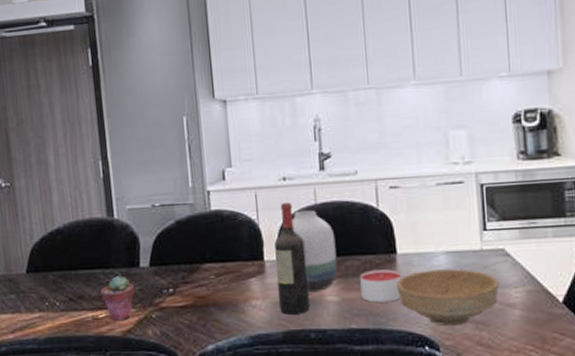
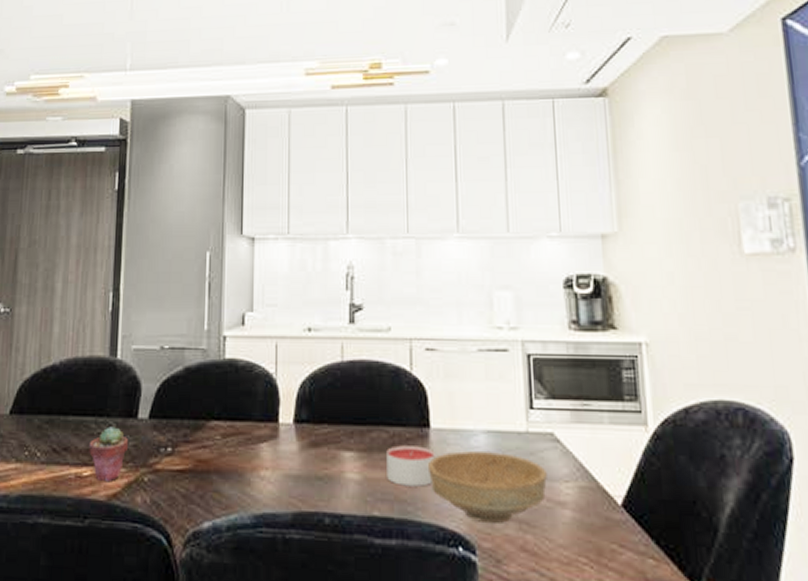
wine bottle: present [274,202,310,315] -> none [292,357,326,492]
vase: present [292,210,338,291] -> none [315,367,362,466]

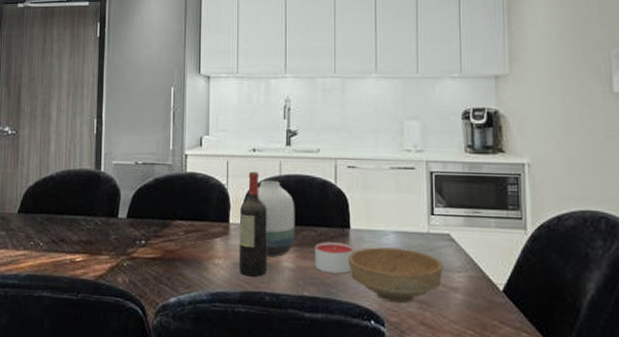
potted succulent: present [89,426,128,481] -> none [80,224,111,265]
wine bottle: none [292,357,326,492] -> present [240,171,267,277]
vase: none [315,367,362,466] -> present [258,180,295,257]

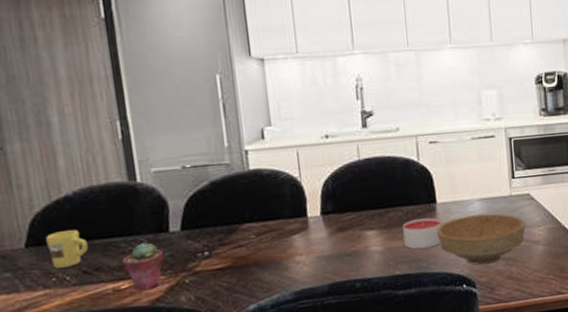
mug: none [32,204,59,235] -> present [46,230,88,269]
potted succulent: none [80,224,111,265] -> present [122,242,164,290]
wine bottle: present [240,171,267,277] -> none [318,159,355,268]
vase: present [258,180,295,257] -> none [336,166,382,244]

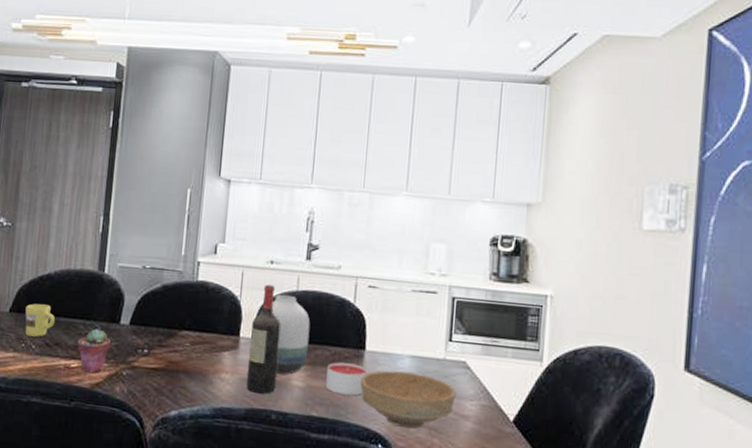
wine bottle: none [318,159,355,268] -> present [247,284,281,394]
vase: none [336,166,382,244] -> present [272,294,311,374]

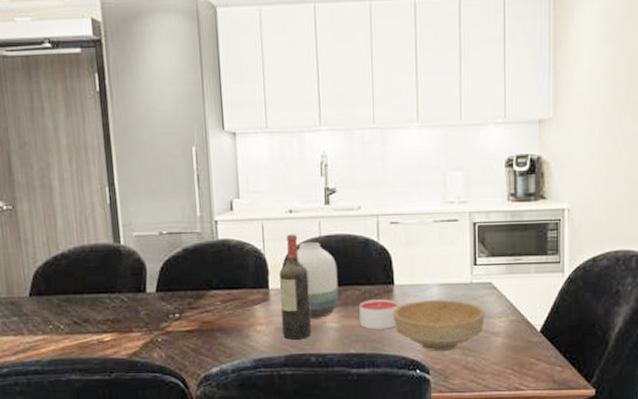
mug: present [25,303,55,337] -> none [45,284,79,317]
potted succulent: present [77,329,111,373] -> none [106,300,141,343]

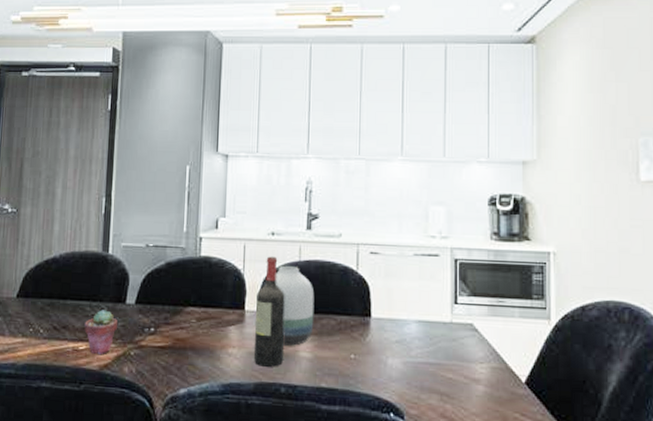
potted succulent: none [106,300,141,343] -> present [84,310,117,354]
candle: present [359,299,398,330] -> none [334,331,374,365]
bowl: present [392,299,485,352] -> none [367,336,465,396]

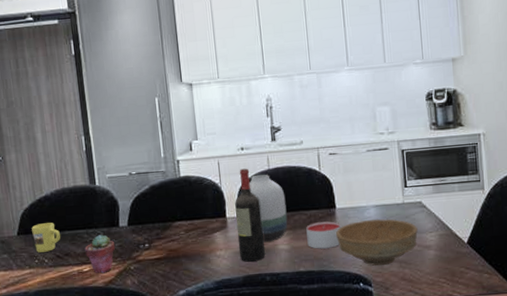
mug: none [32,288,61,321] -> present [31,222,61,253]
candle: none [334,331,374,365] -> present [306,221,341,249]
bowl: none [367,336,465,396] -> present [335,218,418,266]

